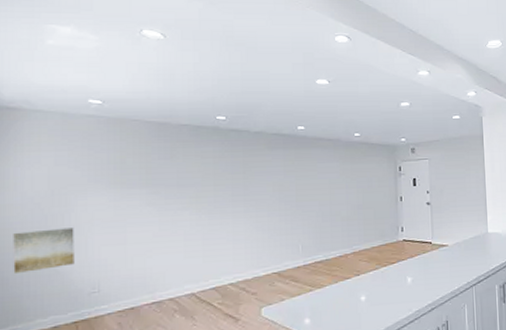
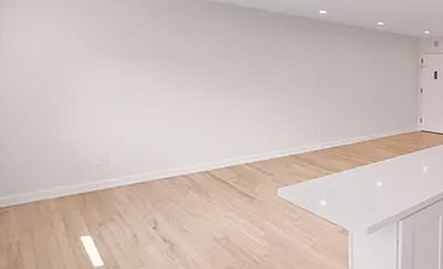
wall art: present [13,227,74,273] -> none [10,98,80,141]

